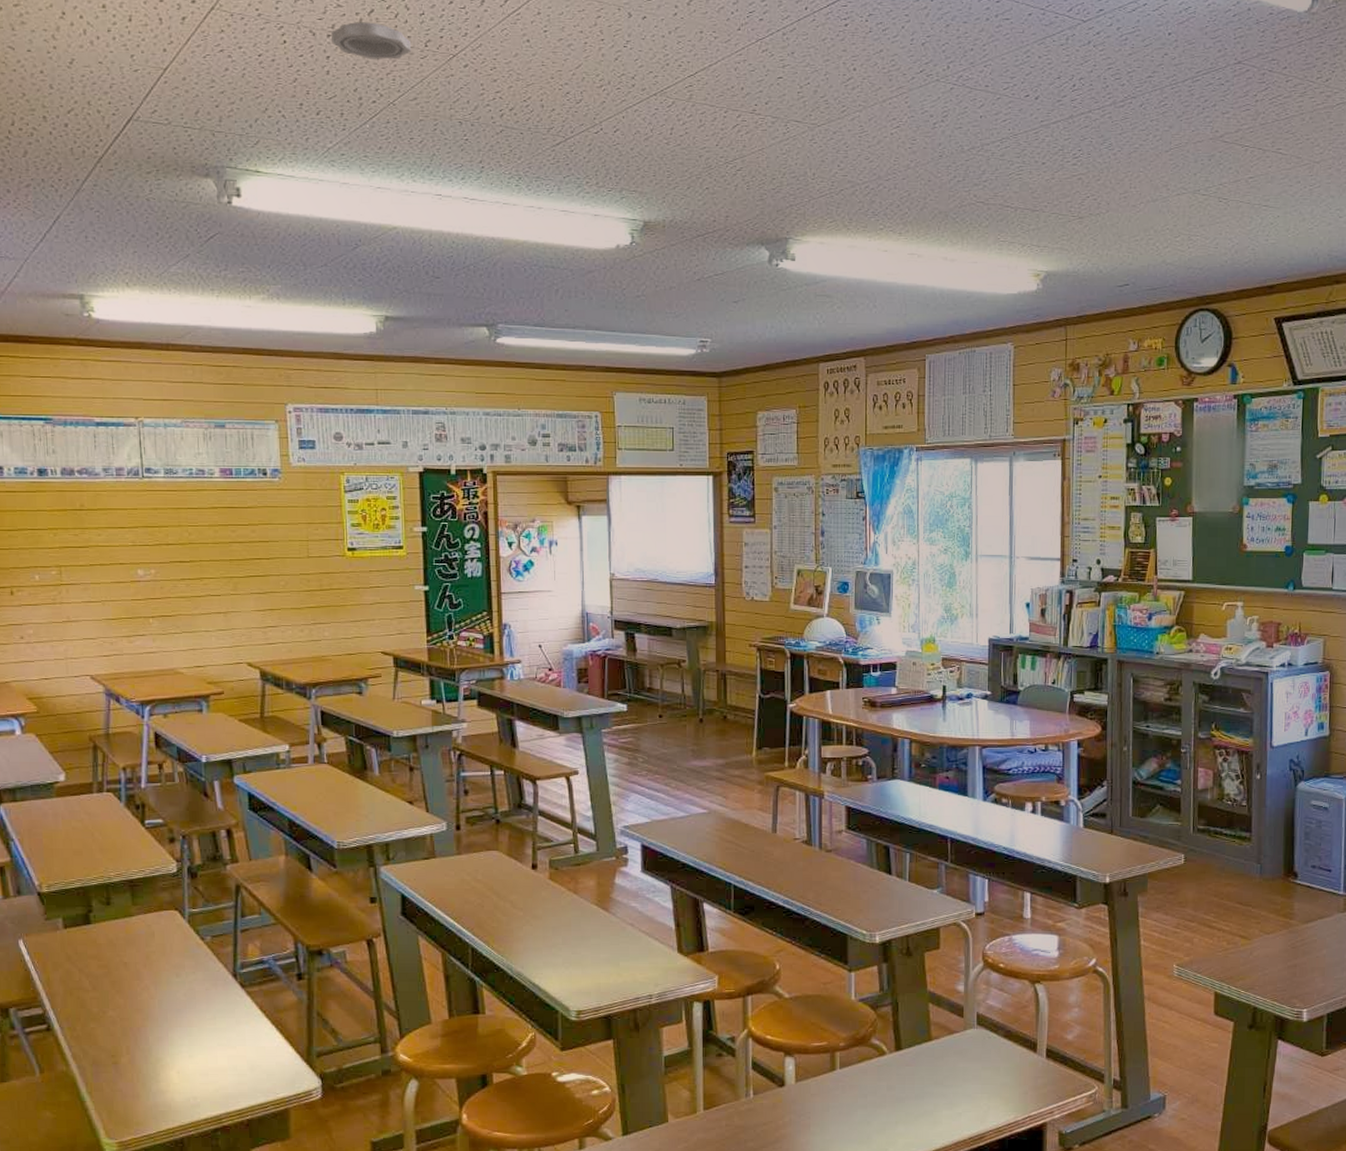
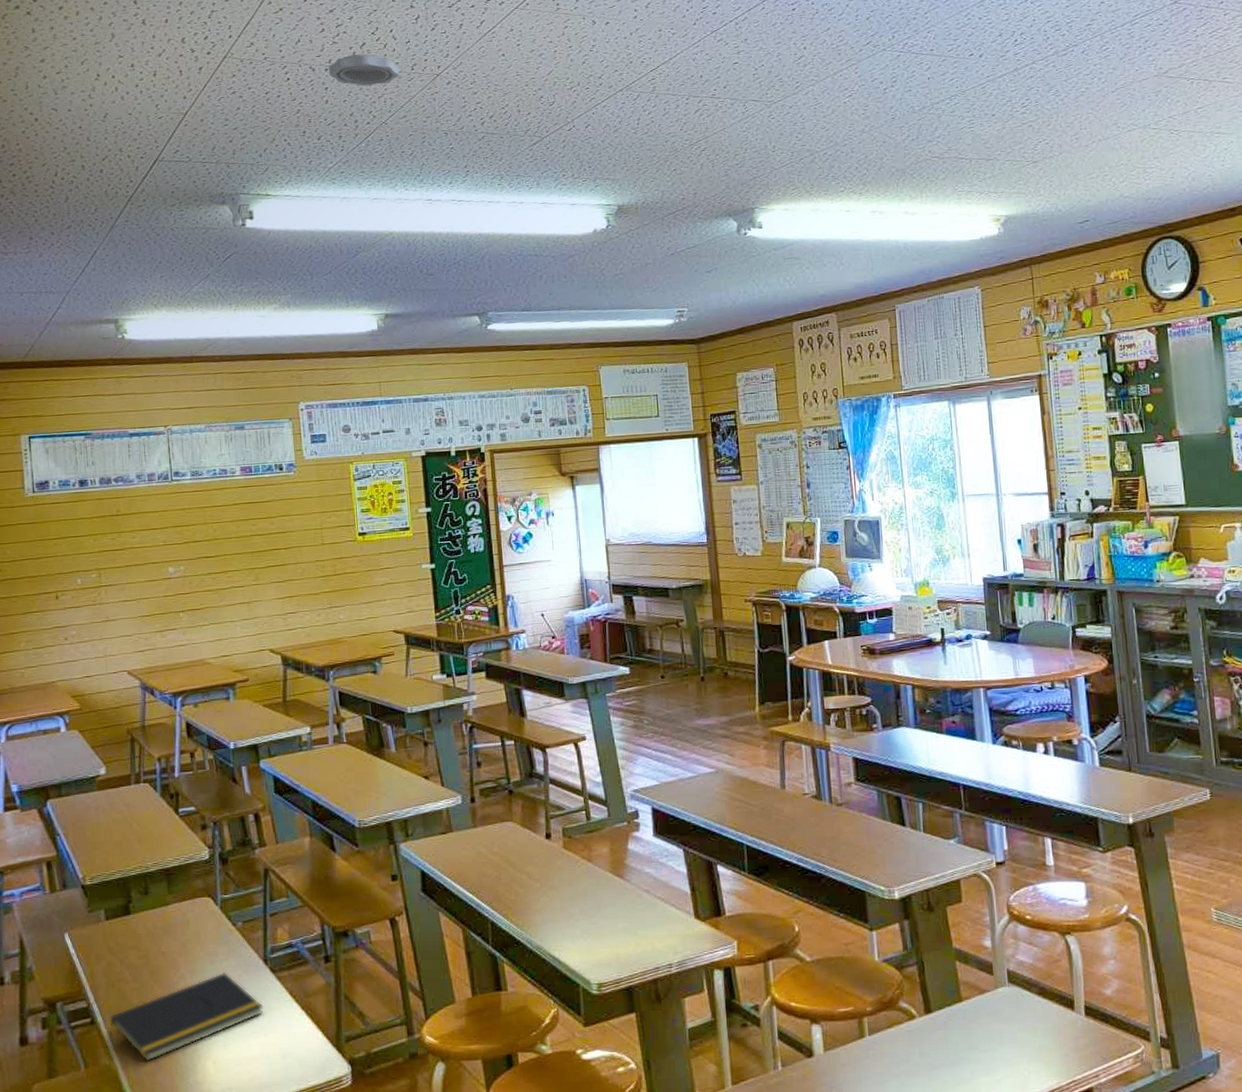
notepad: none [66,984,232,1070] -> present [109,972,264,1062]

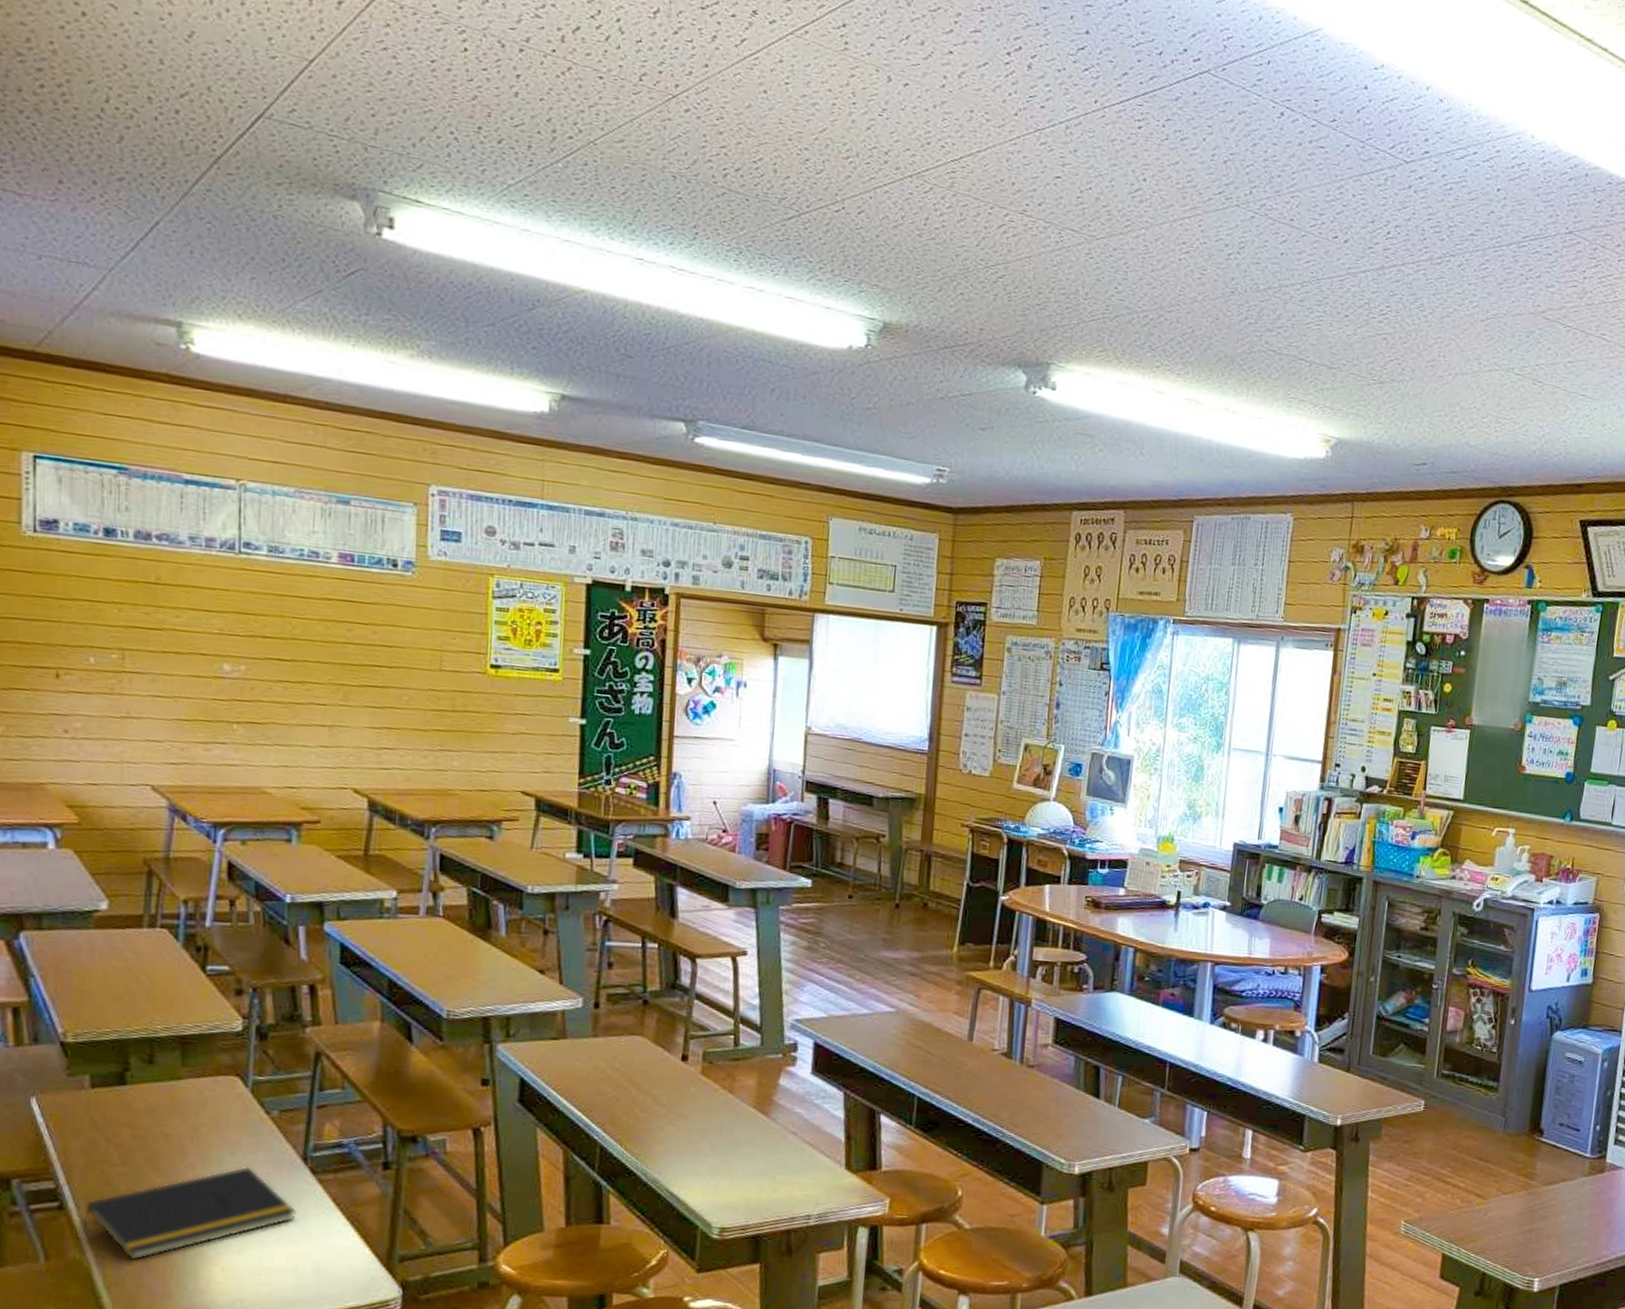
smoke detector: present [329,54,400,87] -> none [524,38,623,91]

